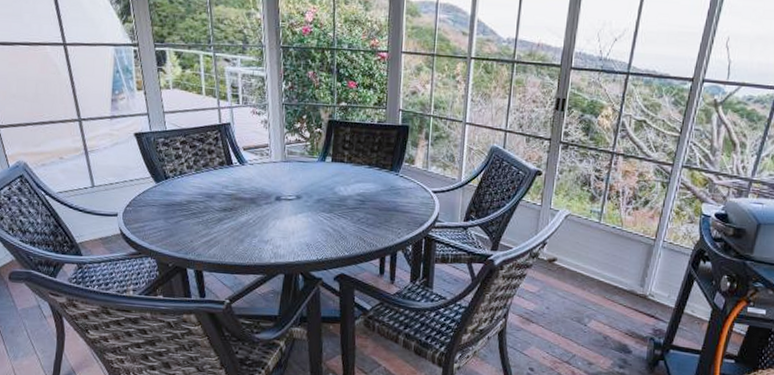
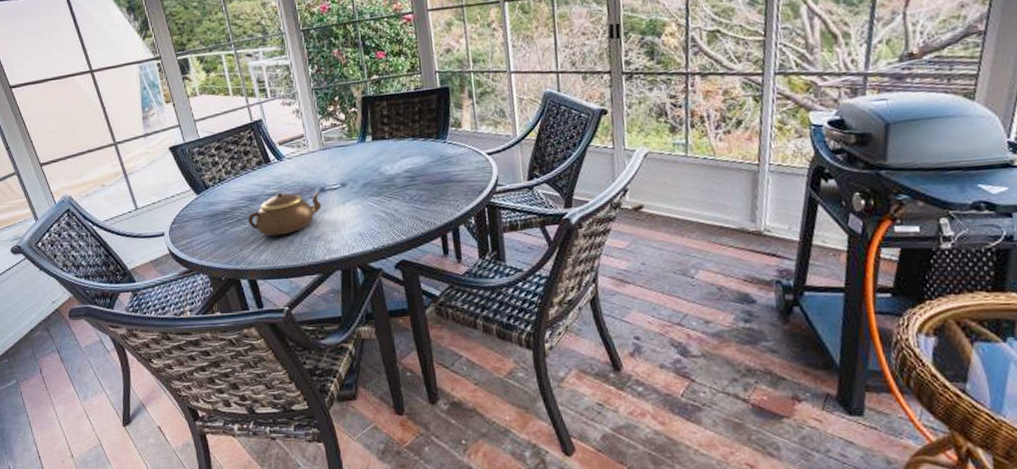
teapot: none [203,195,276,235] -> present [248,191,322,237]

